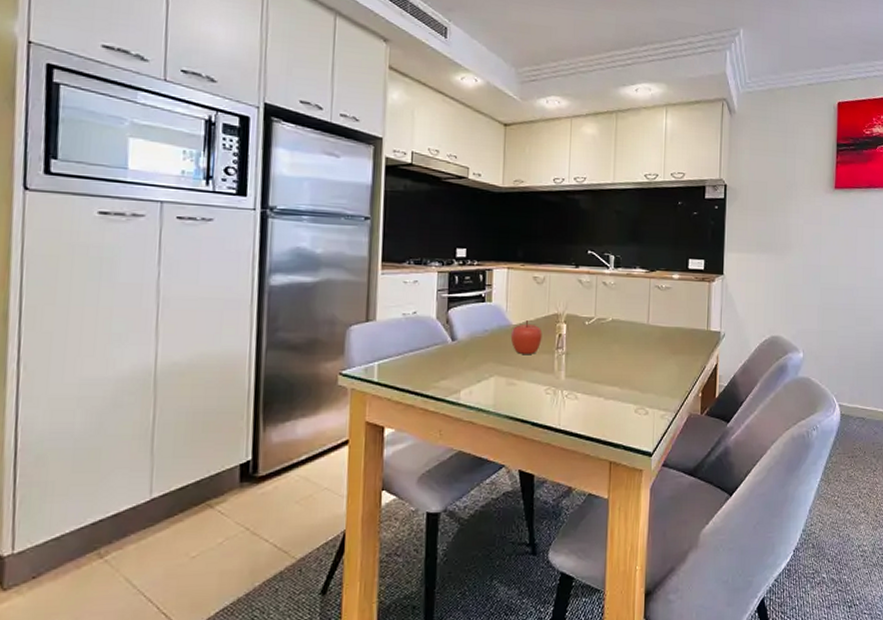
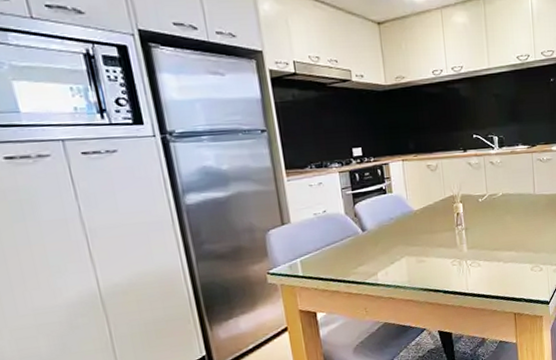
fruit: present [510,320,543,354] -> none [414,205,443,235]

